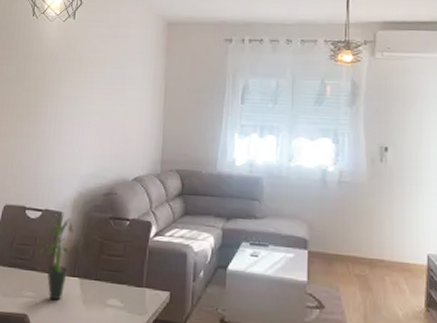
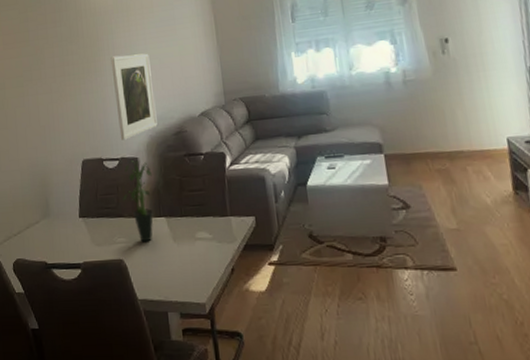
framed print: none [48,105,93,192] -> present [110,53,158,140]

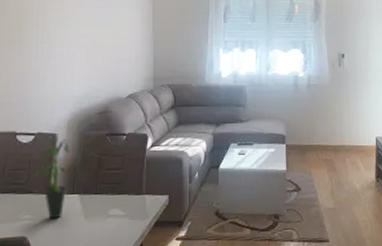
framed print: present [110,53,158,140] -> none [38,29,83,115]

